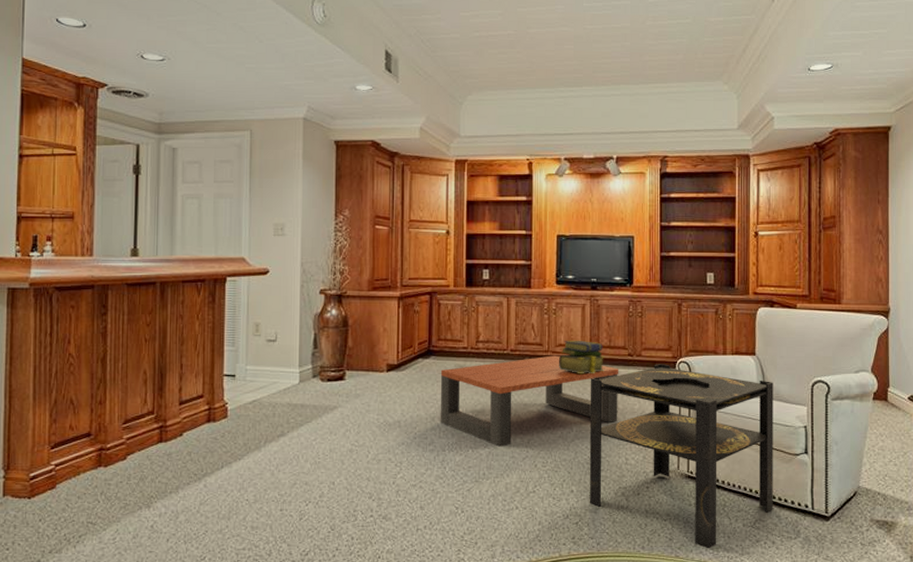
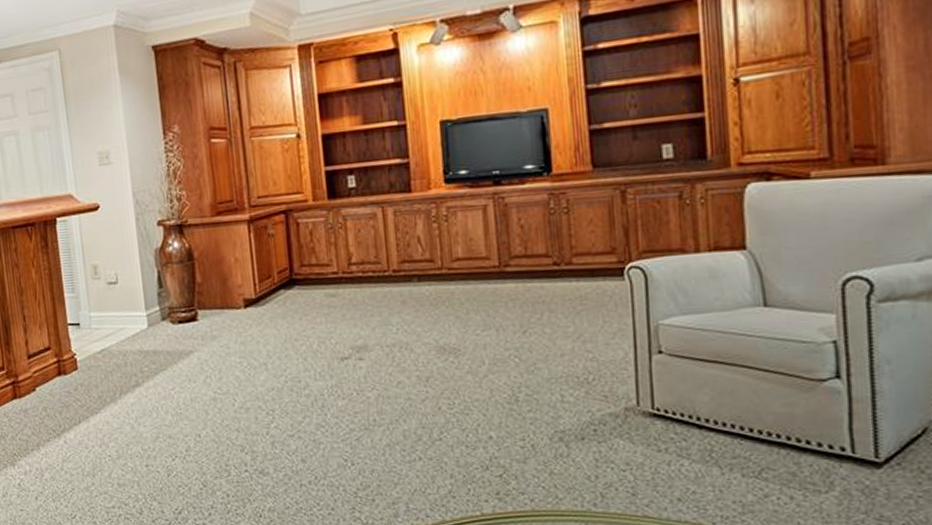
coffee table: present [440,355,619,447] -> none [308,272,546,388]
stack of books: present [558,340,605,373] -> none [457,250,521,293]
side table: present [589,364,773,549] -> none [502,271,788,506]

